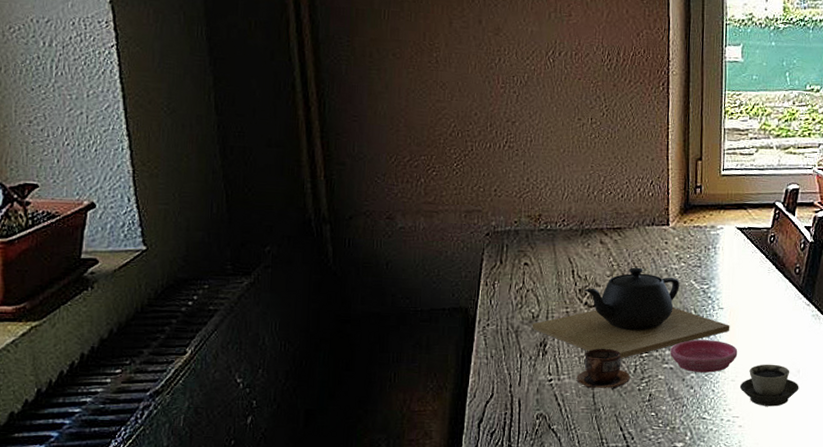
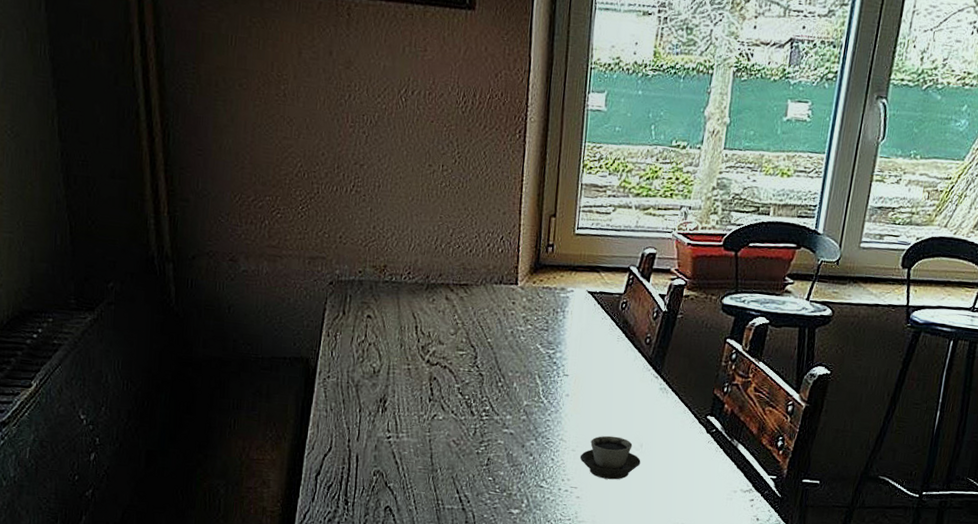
teapot: present [532,267,730,359] -> none [372,326,574,421]
cup: present [575,348,630,390] -> none [413,408,469,451]
saucer: present [670,339,738,373] -> none [511,405,581,441]

